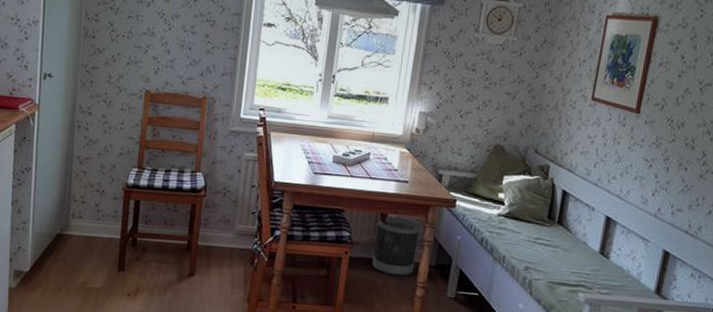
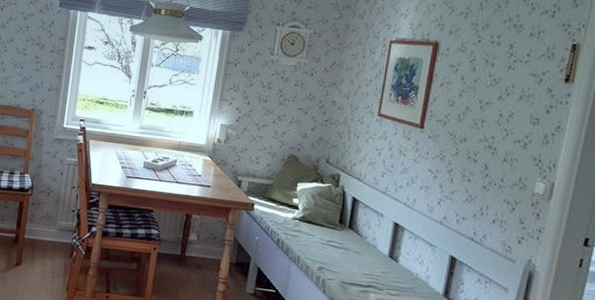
wastebasket: present [372,216,420,276] -> none [178,217,221,272]

